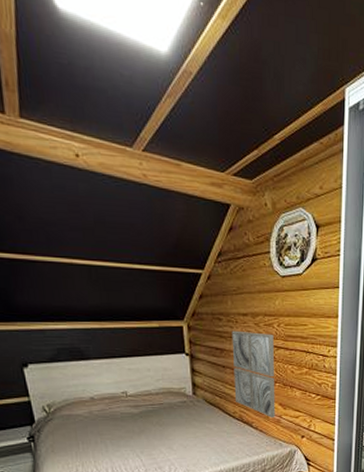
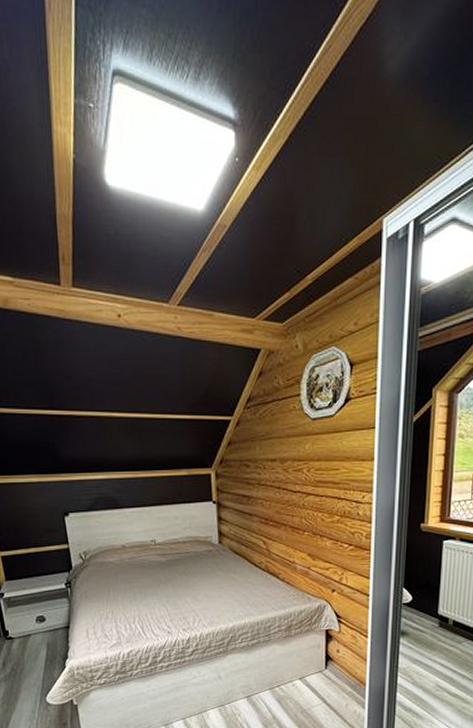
wall art: present [232,330,275,417] -> none [259,477,304,569]

